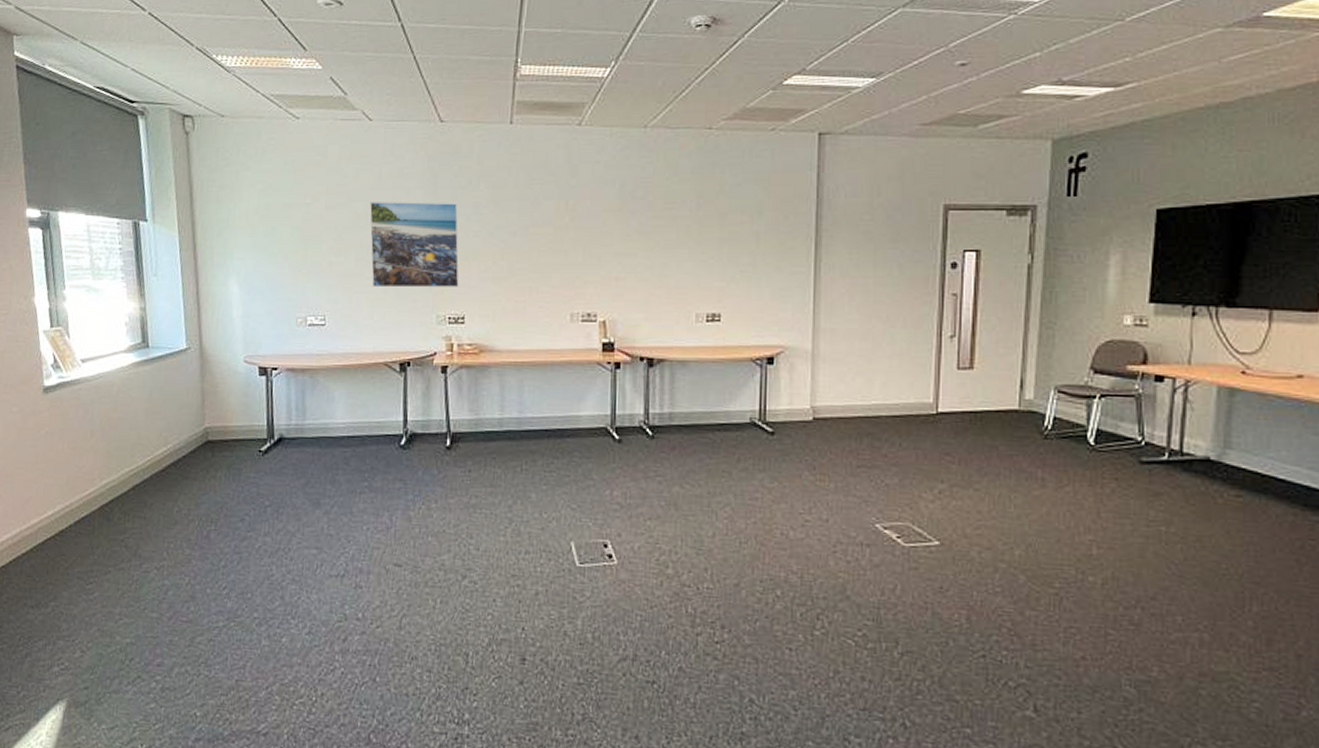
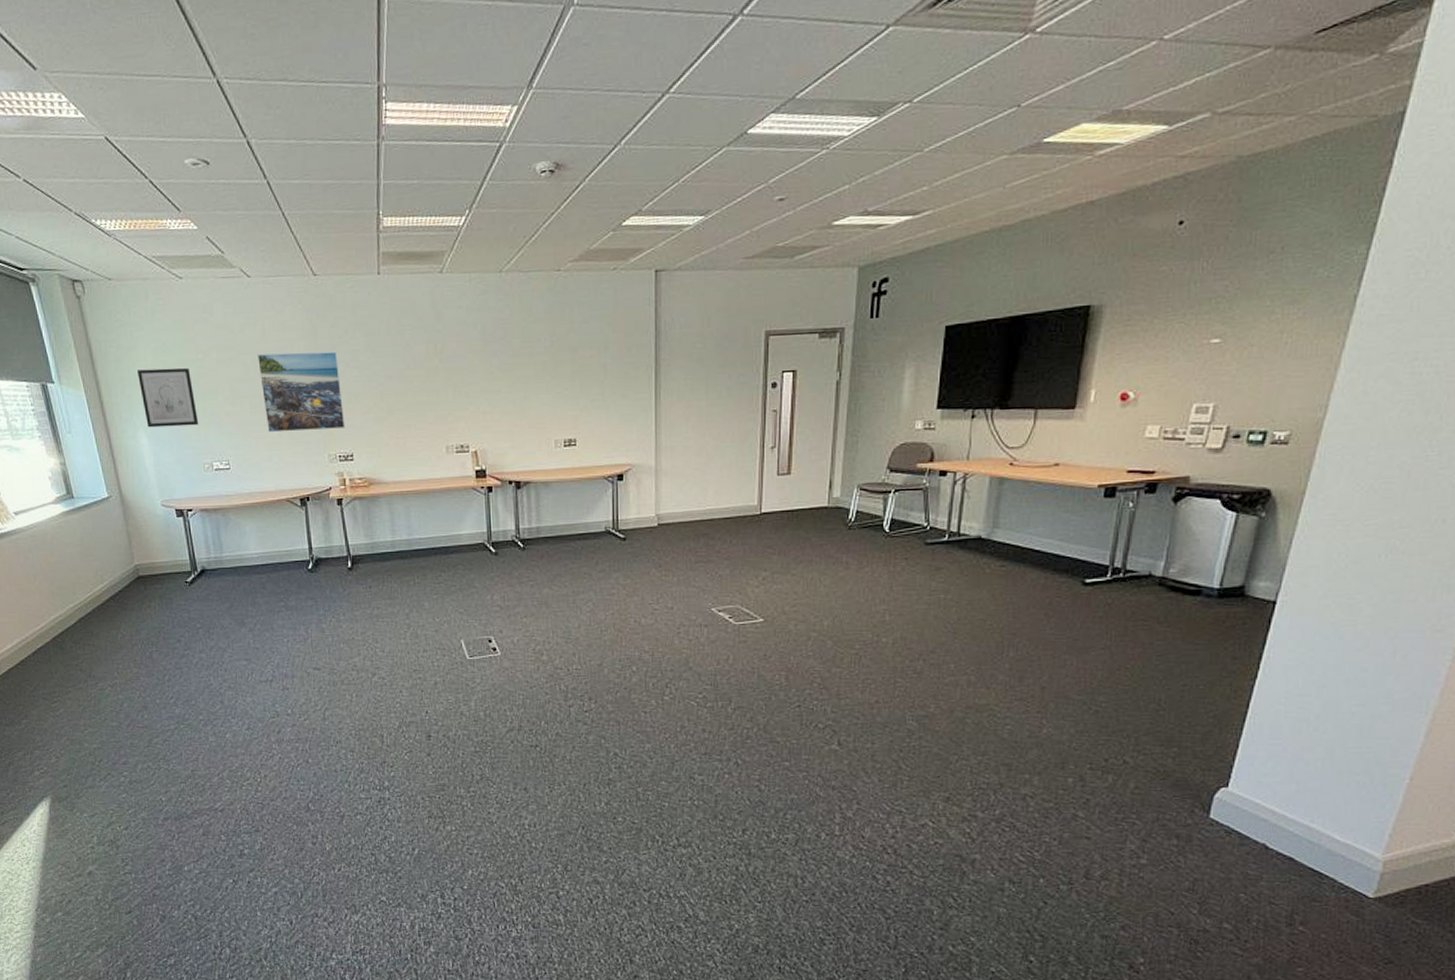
wall art: none [238,212,298,275] -> present [137,368,199,428]

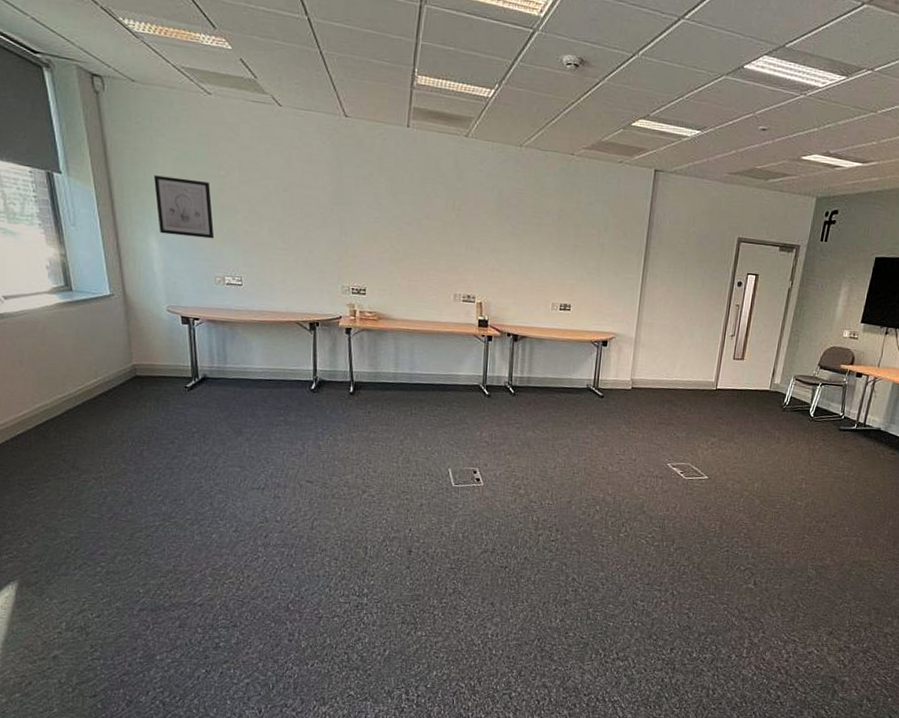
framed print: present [258,351,345,433] -> none [281,181,361,264]

